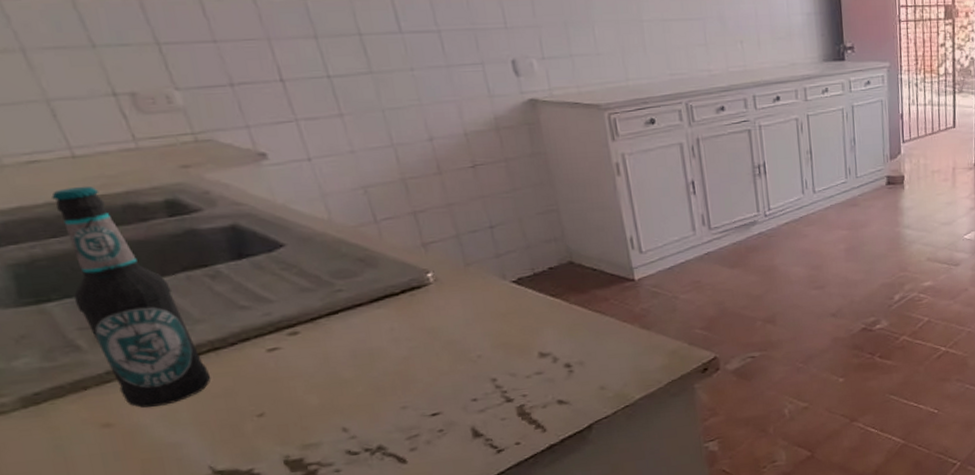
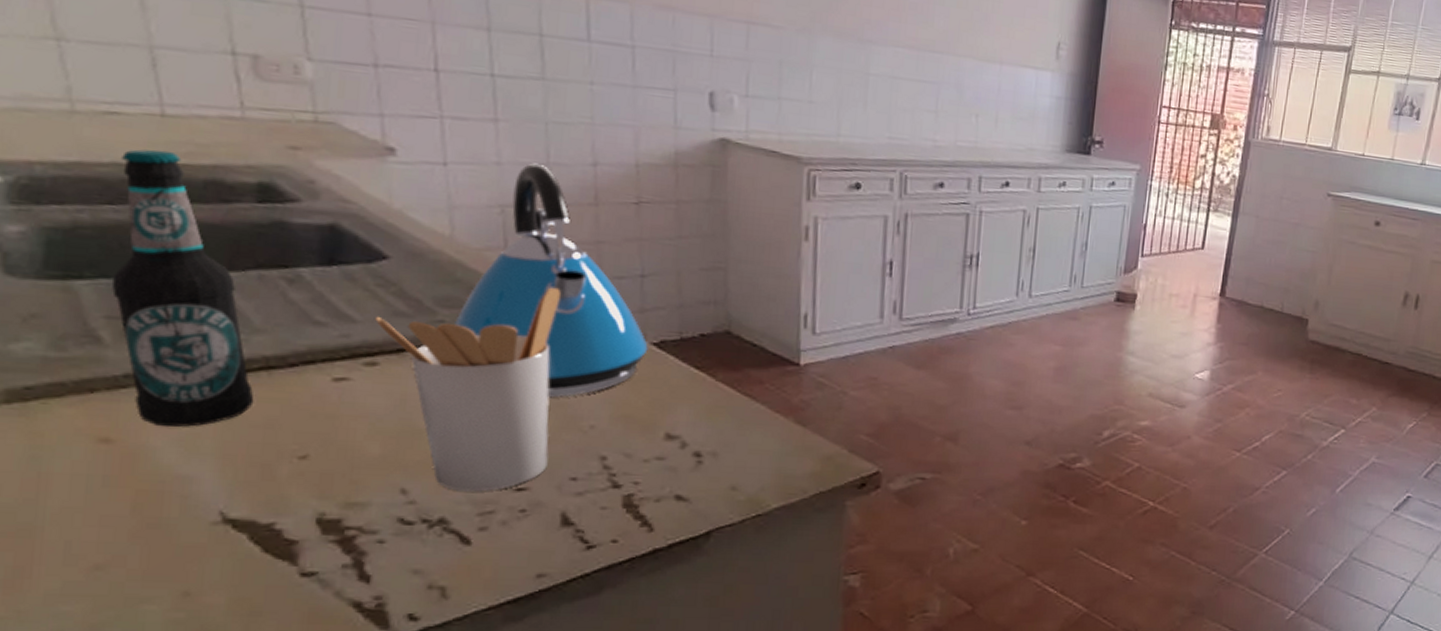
utensil holder: none [287,248,452,423] -> present [375,287,560,492]
kettle: none [350,146,510,339] -> present [455,163,648,398]

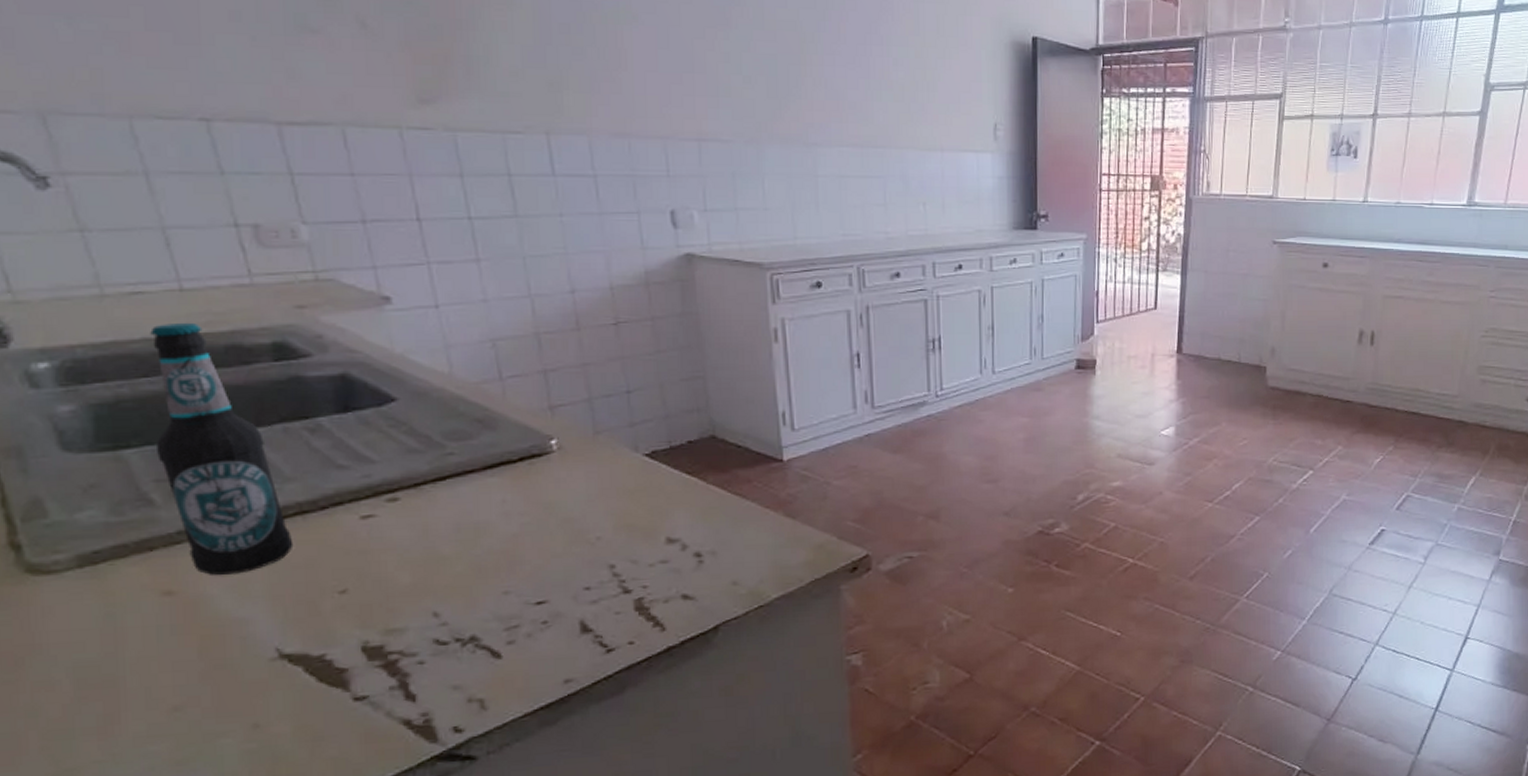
utensil holder: present [375,287,560,492] -> none [392,411,562,610]
kettle: present [455,163,648,398] -> none [463,296,641,515]

